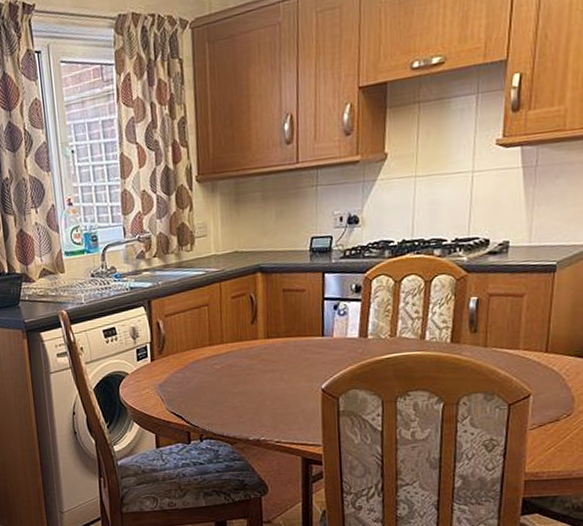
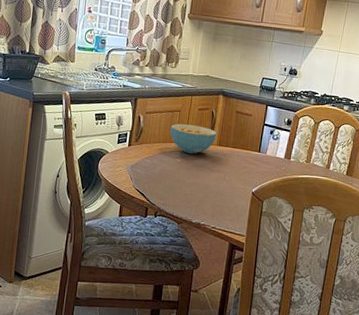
cereal bowl: none [199,318,262,356] -> present [170,124,217,154]

